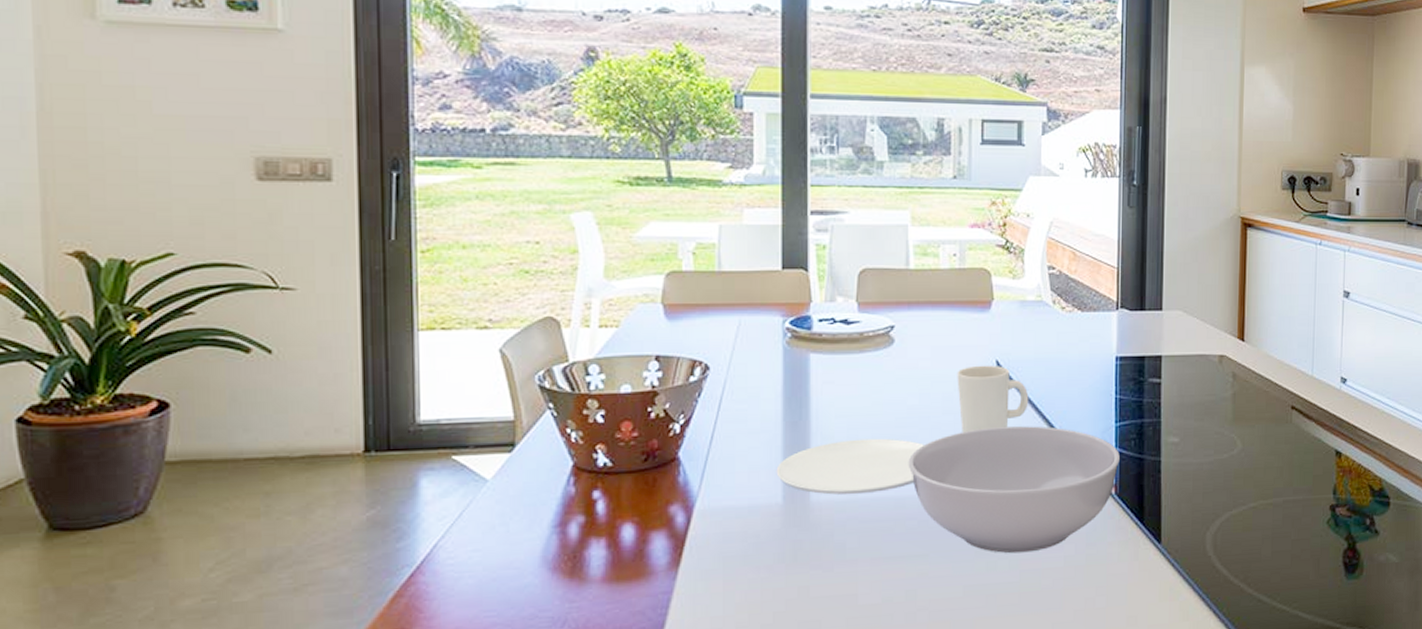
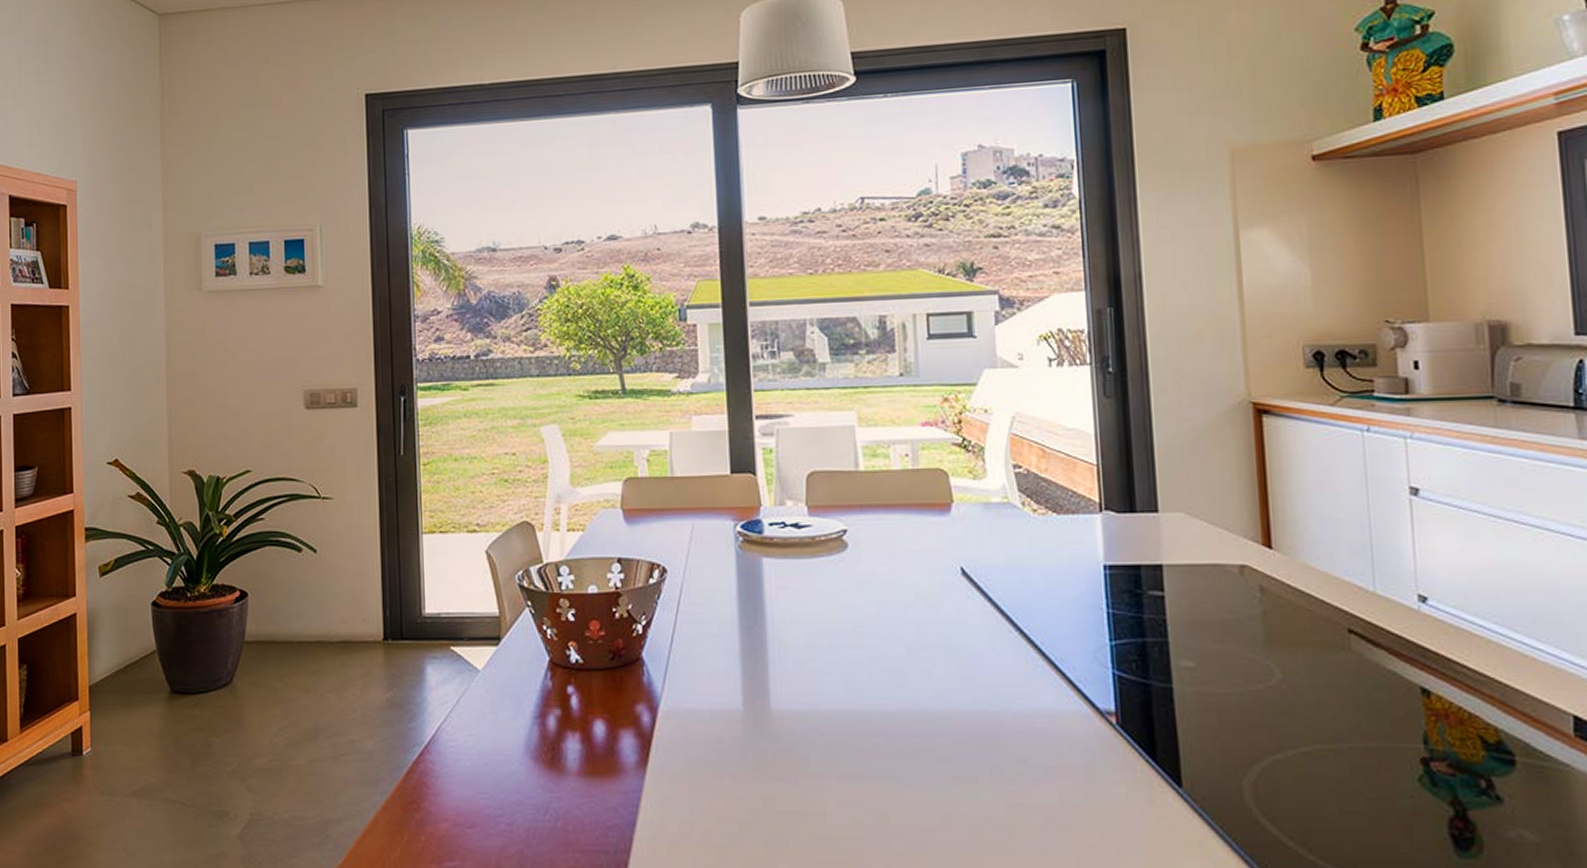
plate: present [776,438,924,495] -> none [735,647,887,706]
bowl: present [908,426,1120,554] -> none [870,641,1119,784]
mug: present [957,365,1029,433] -> none [917,572,1002,645]

